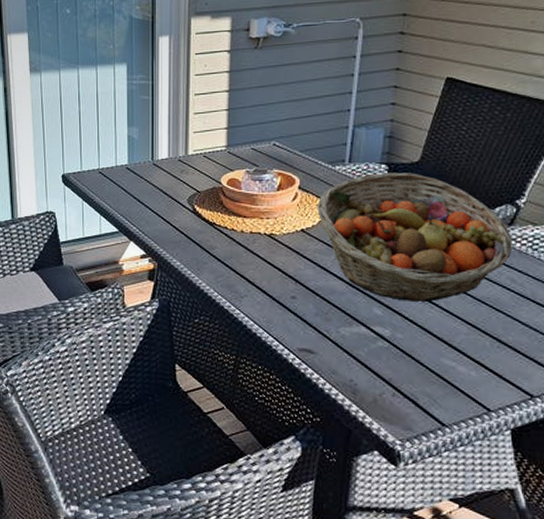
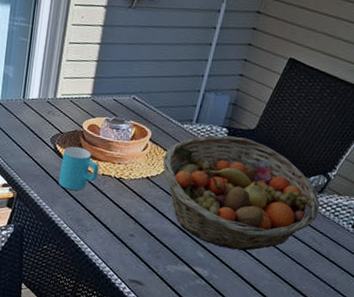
cup: none [202,205,246,253] -> present [58,146,99,191]

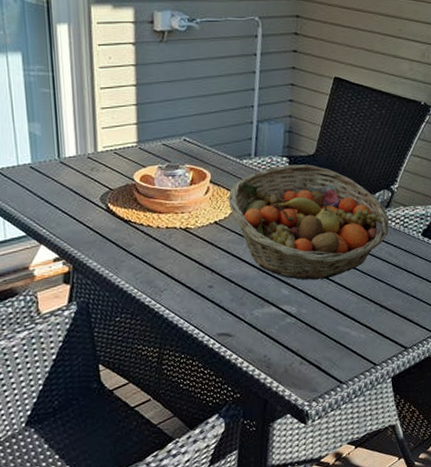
cup: present [58,146,99,191] -> none [117,202,162,251]

